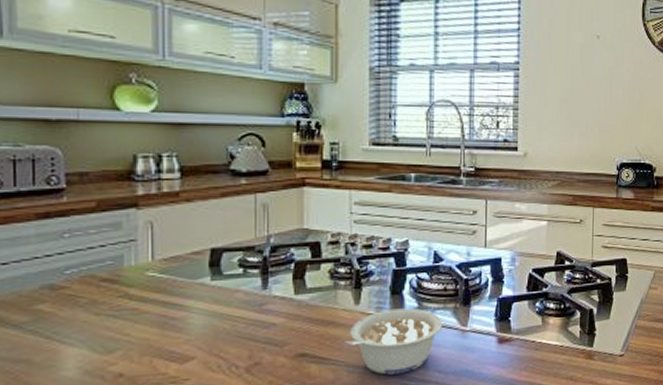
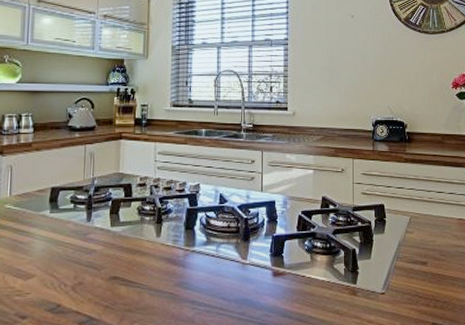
legume: present [345,308,443,375] -> none [148,242,227,299]

